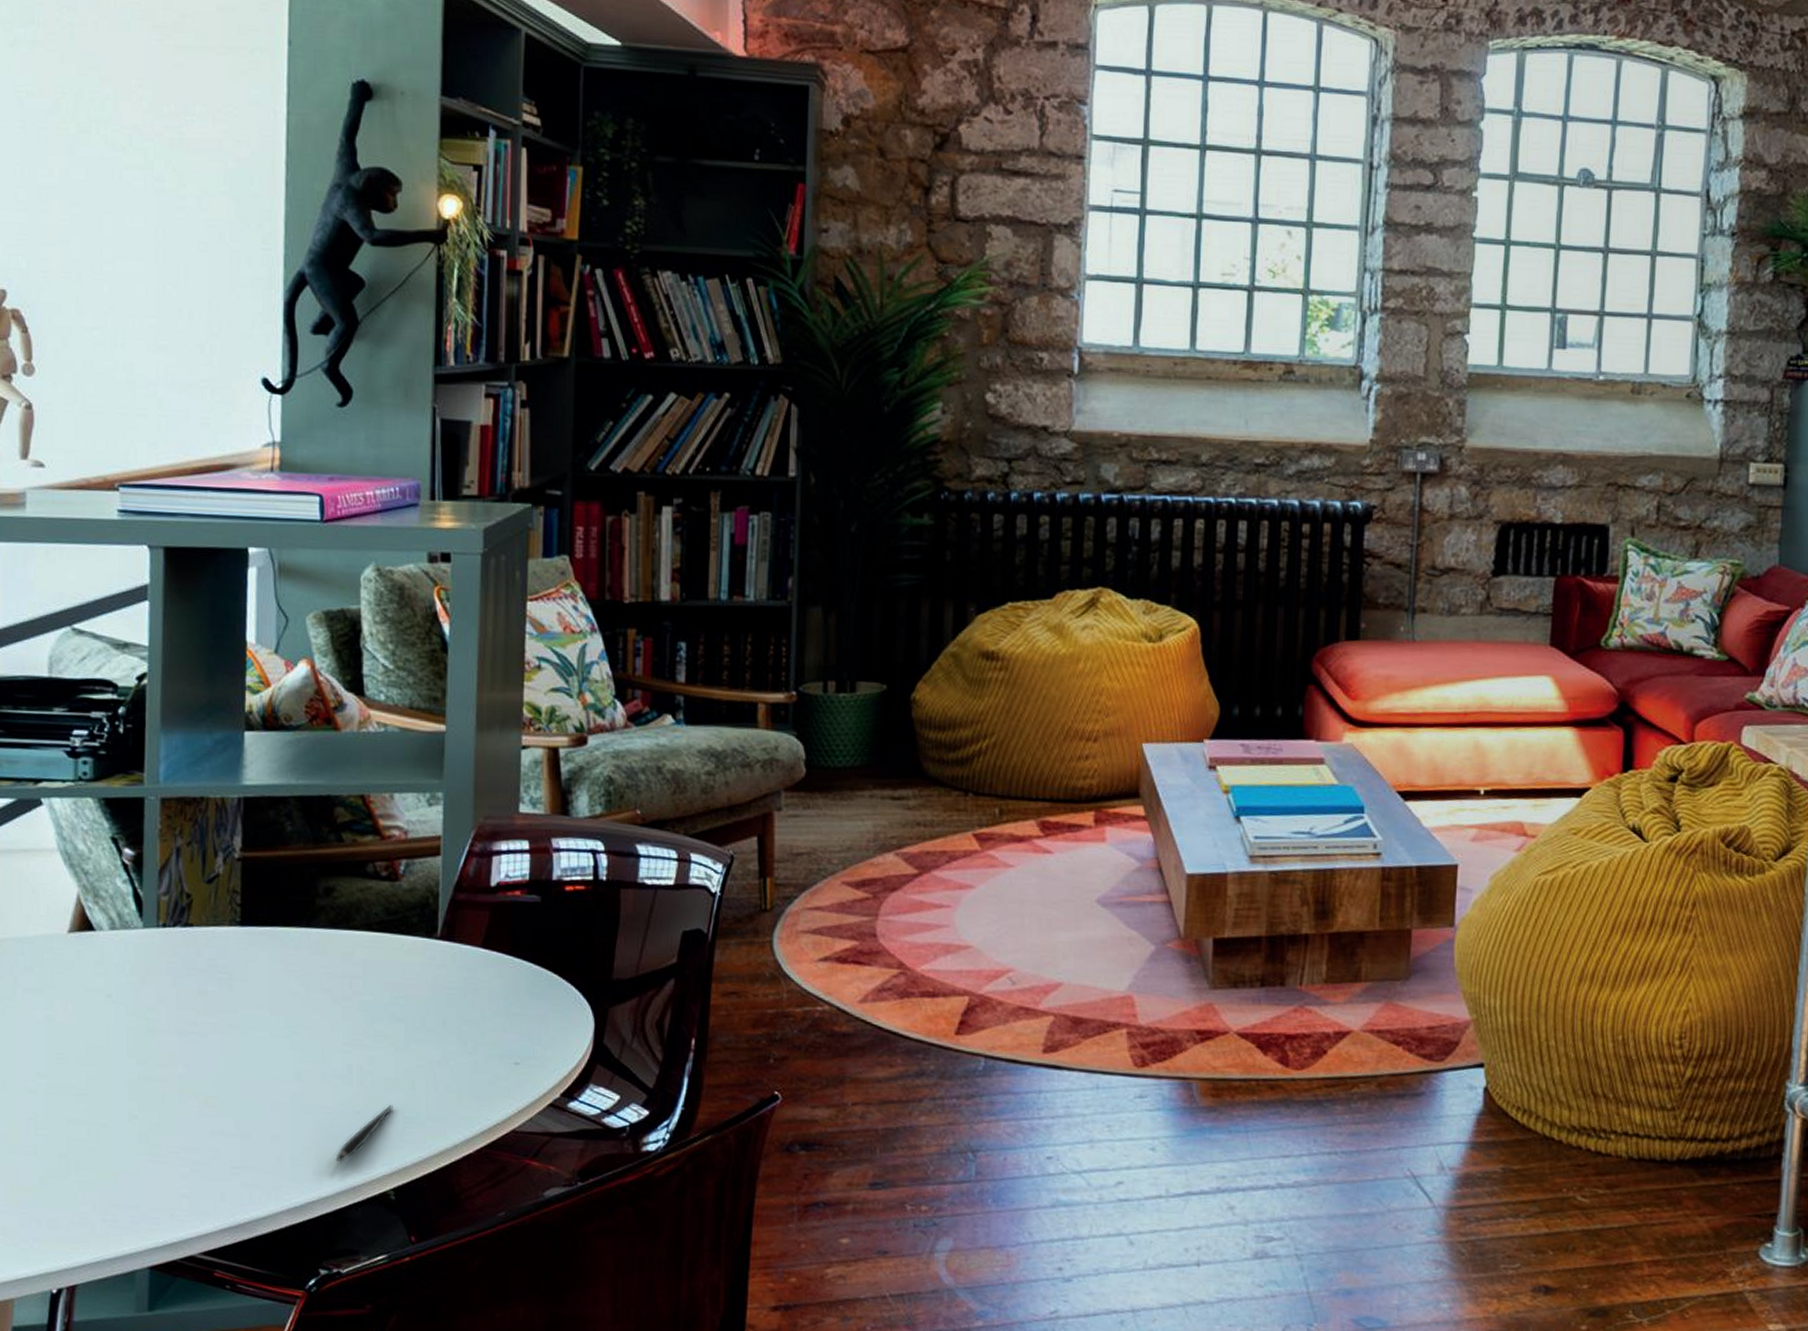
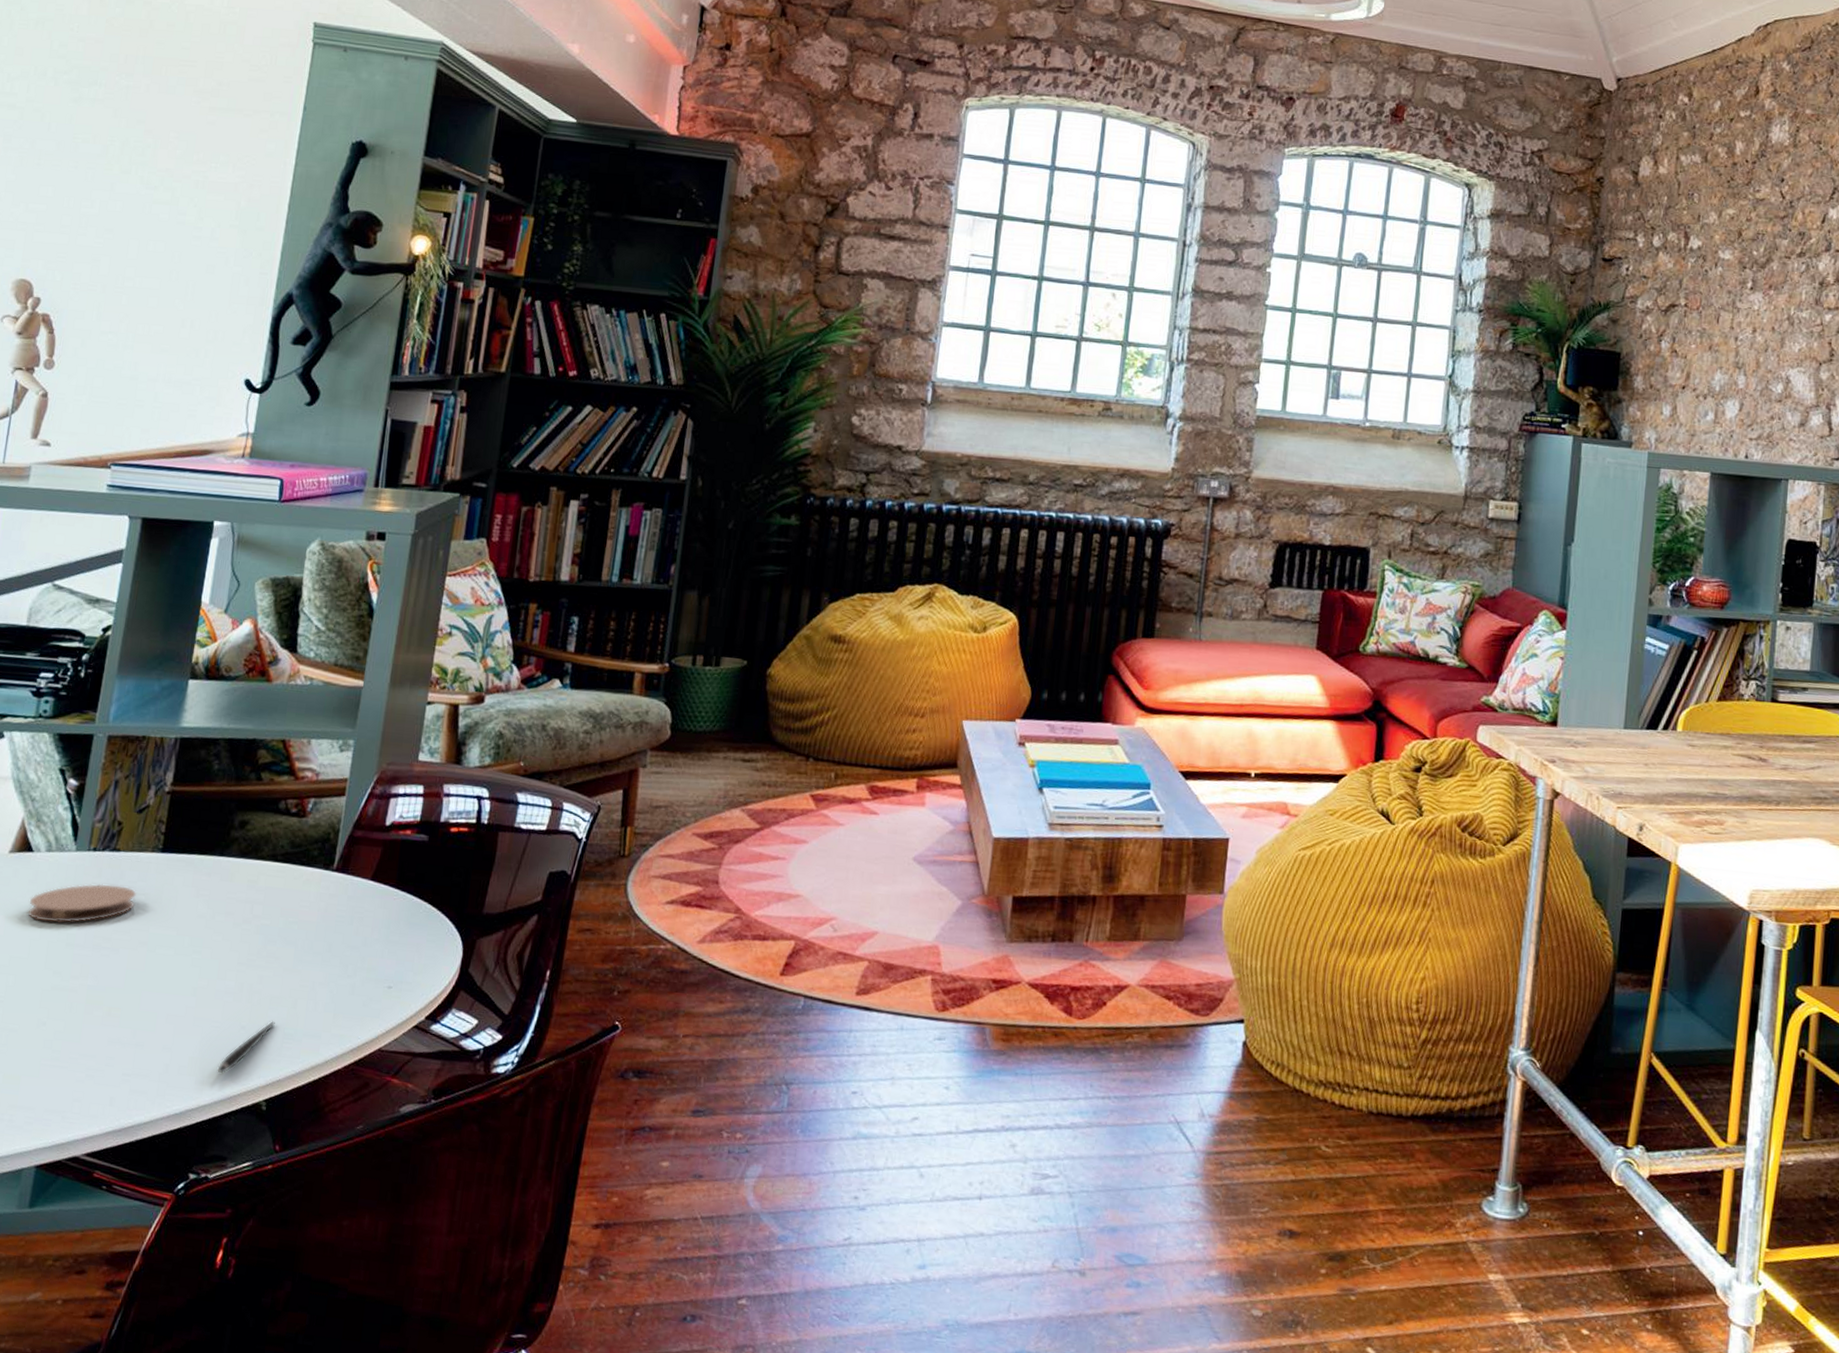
coaster: none [99,963,219,1008] -> present [27,883,137,923]

